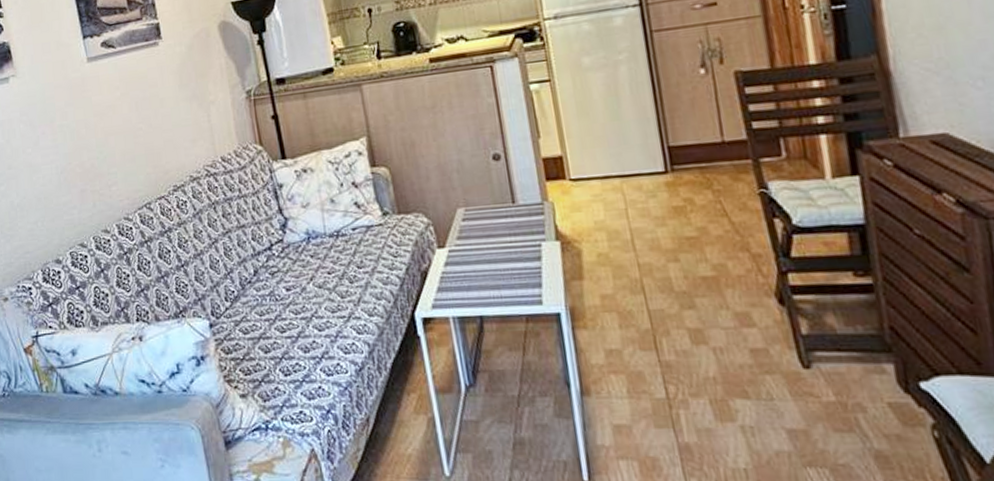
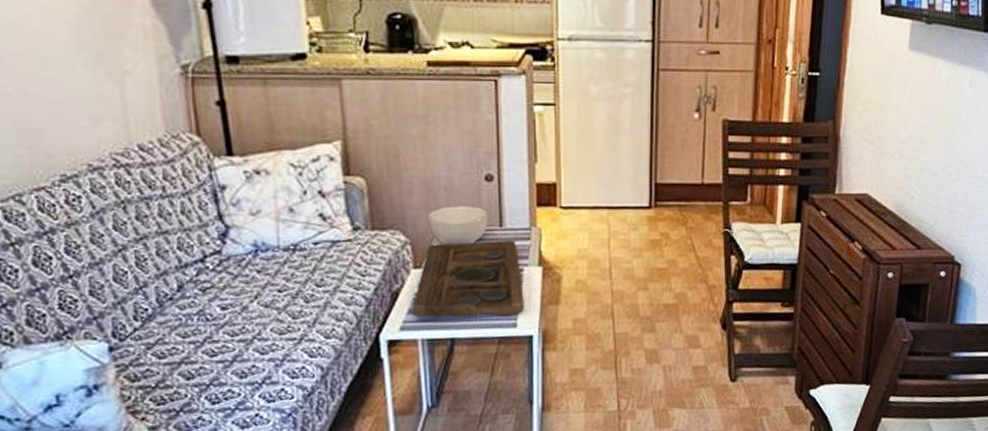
decorative tray: none [440,215,548,296] -> present [411,240,524,318]
bowl: none [444,184,501,224] -> present [427,205,489,245]

